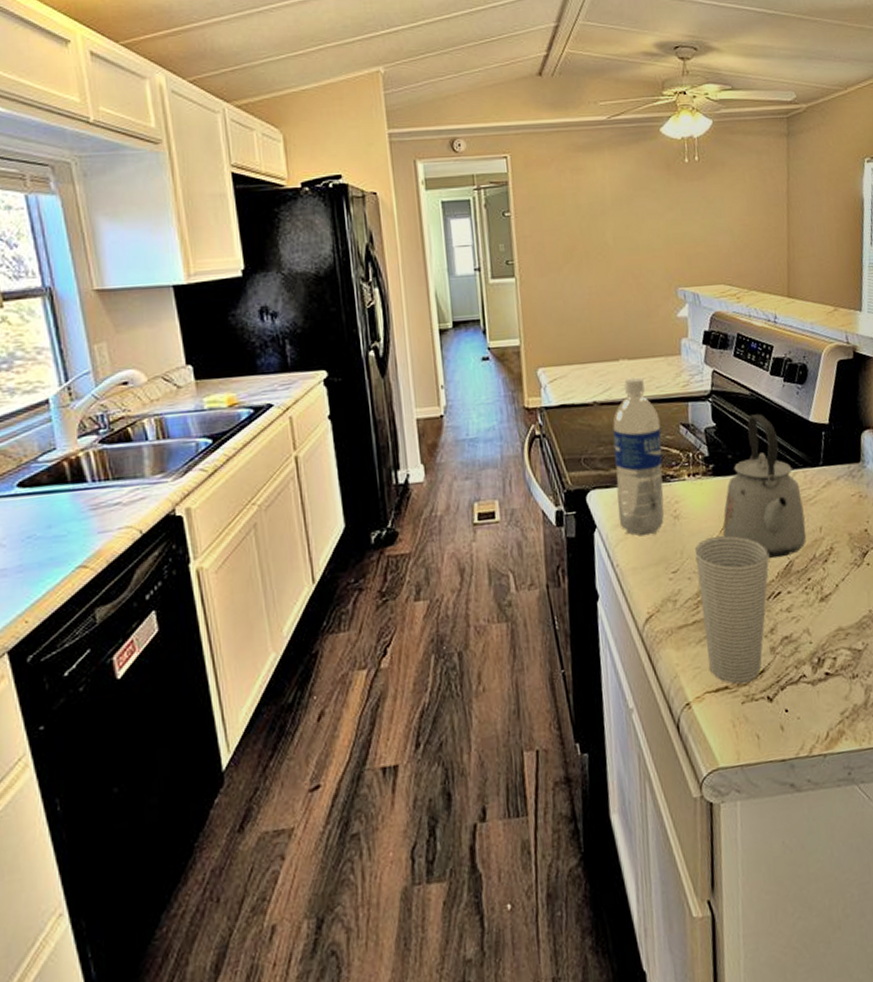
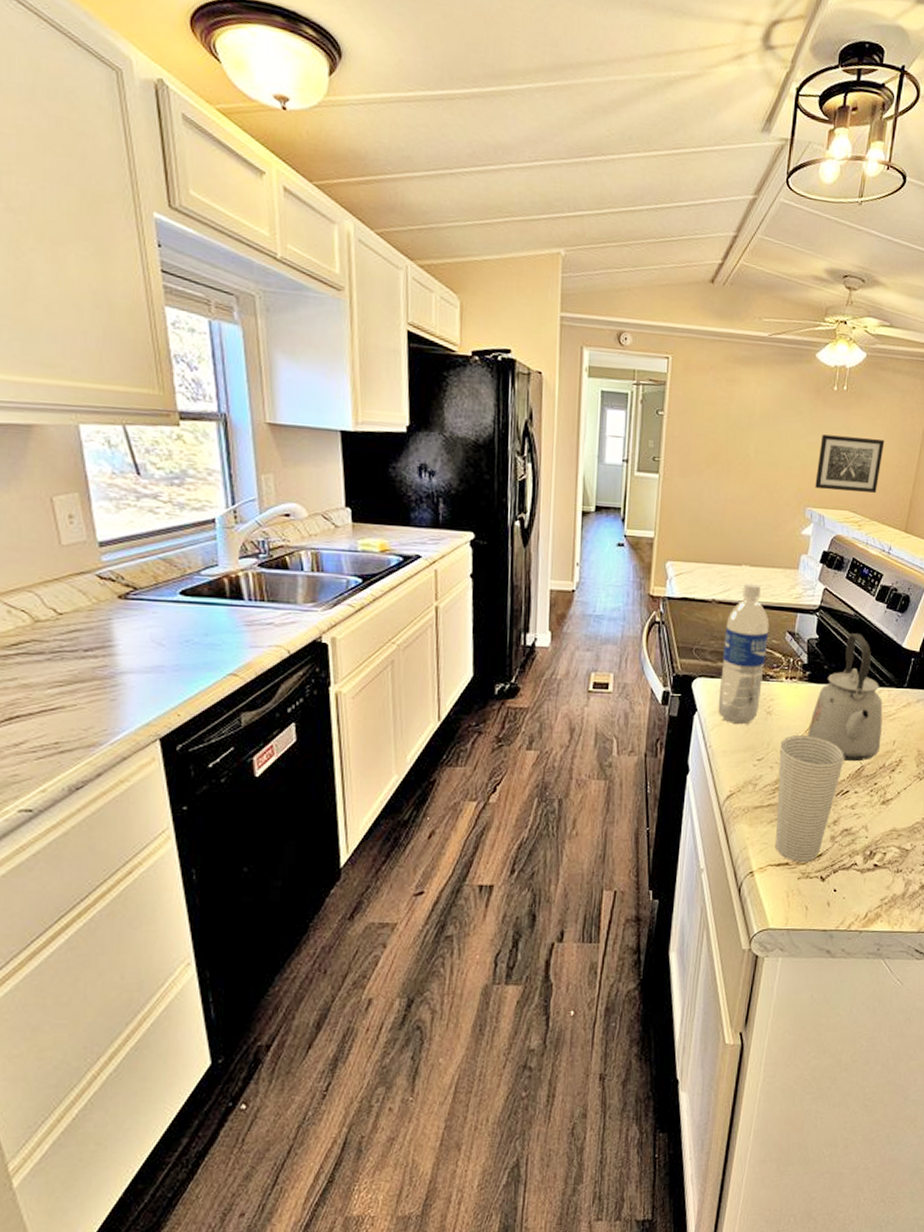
wall art: none [680,205,750,267] -> present [815,434,885,493]

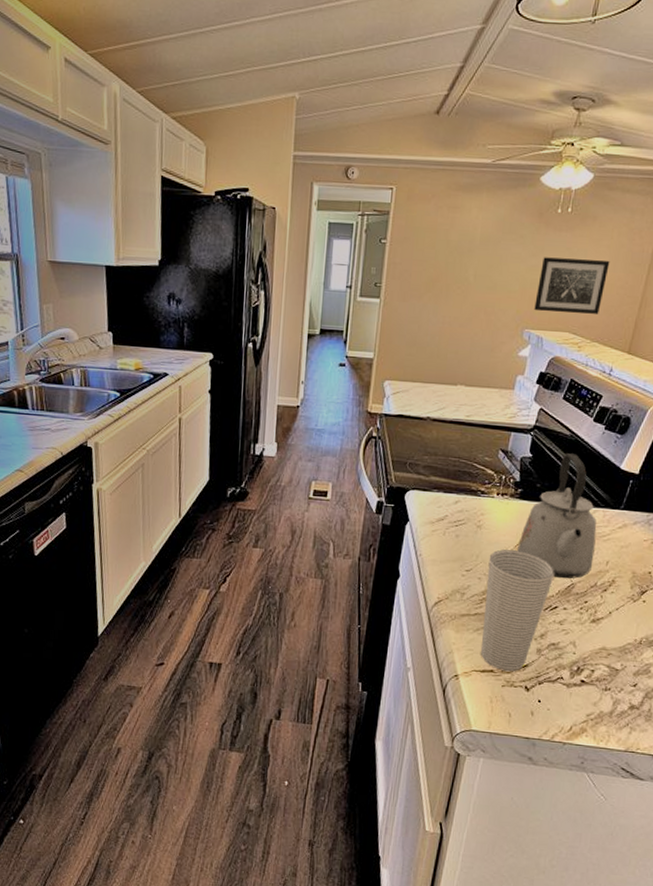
water bottle: present [718,583,770,725] -> none [429,402,483,537]

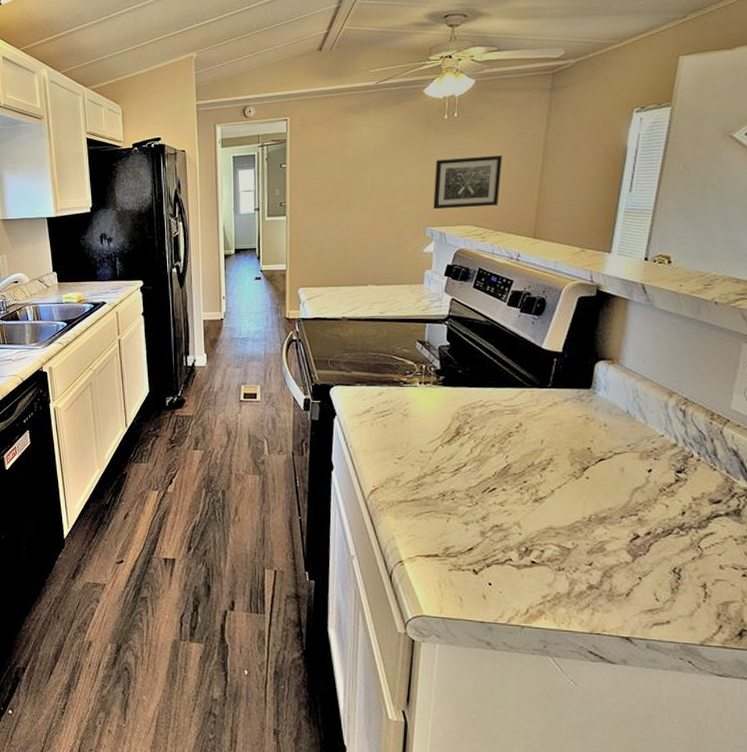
cup: present [481,549,555,672] -> none [419,434,489,556]
kettle: present [517,453,597,579] -> none [447,338,527,460]

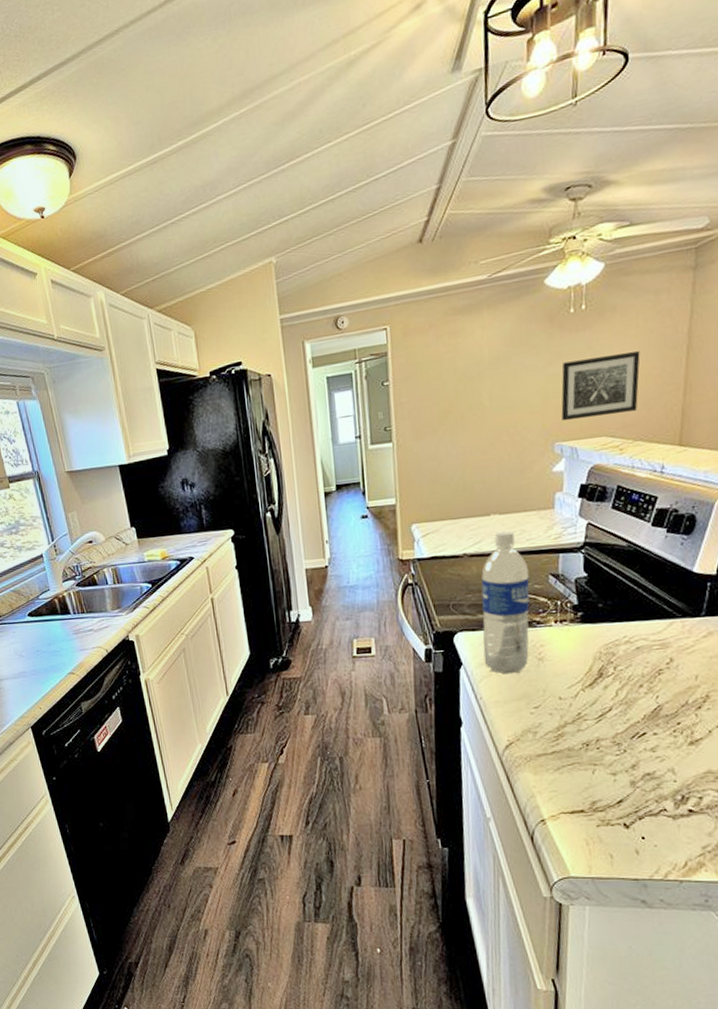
water bottle: none [355,300,399,427] -> present [481,530,530,675]

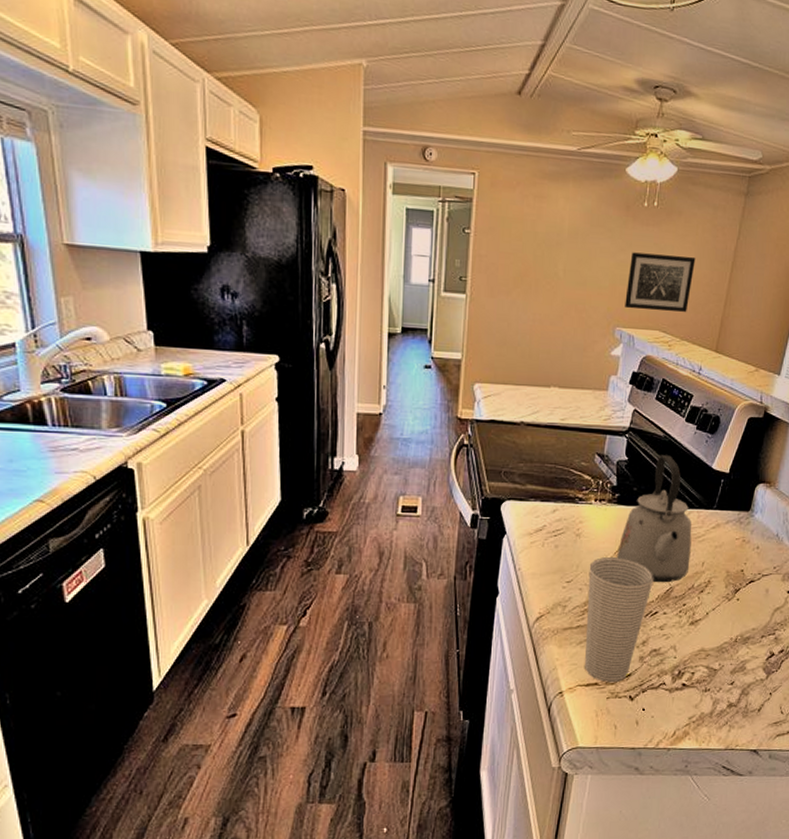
water bottle: present [481,530,530,675] -> none [527,404,579,547]
cup: none [557,677,637,810] -> present [585,556,654,683]
kettle: none [588,565,680,702] -> present [617,455,692,583]

